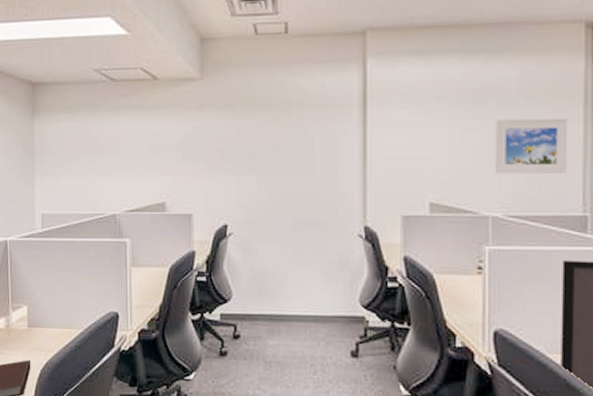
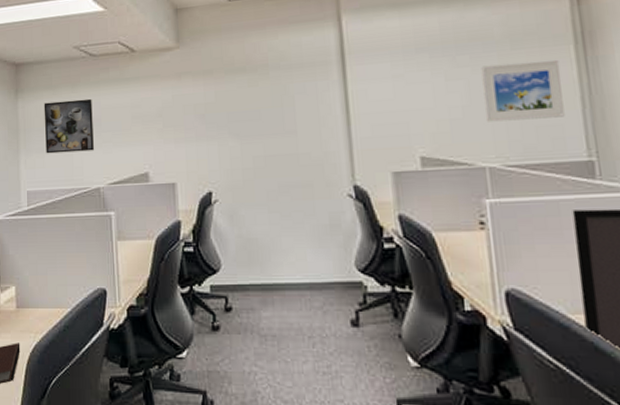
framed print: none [61,124,111,178] -> present [44,98,94,154]

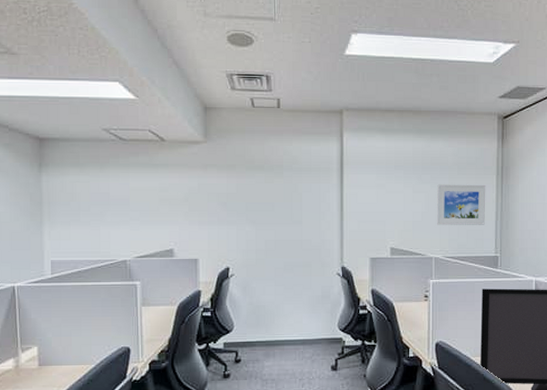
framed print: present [44,98,94,154] -> none [70,179,121,227]

